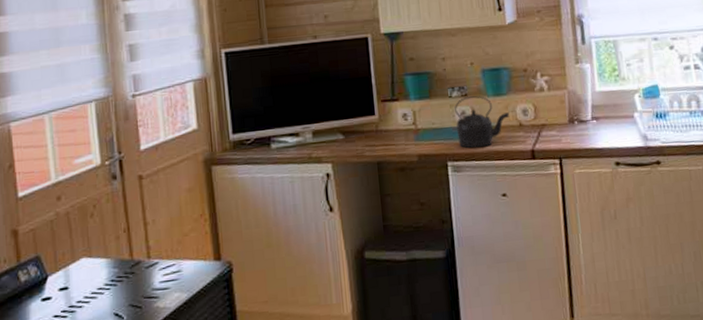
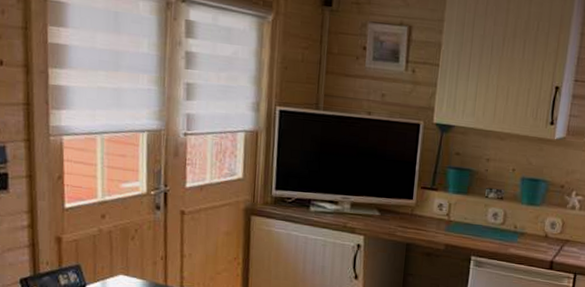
kettle: present [455,96,510,148] -> none [485,200,539,250]

